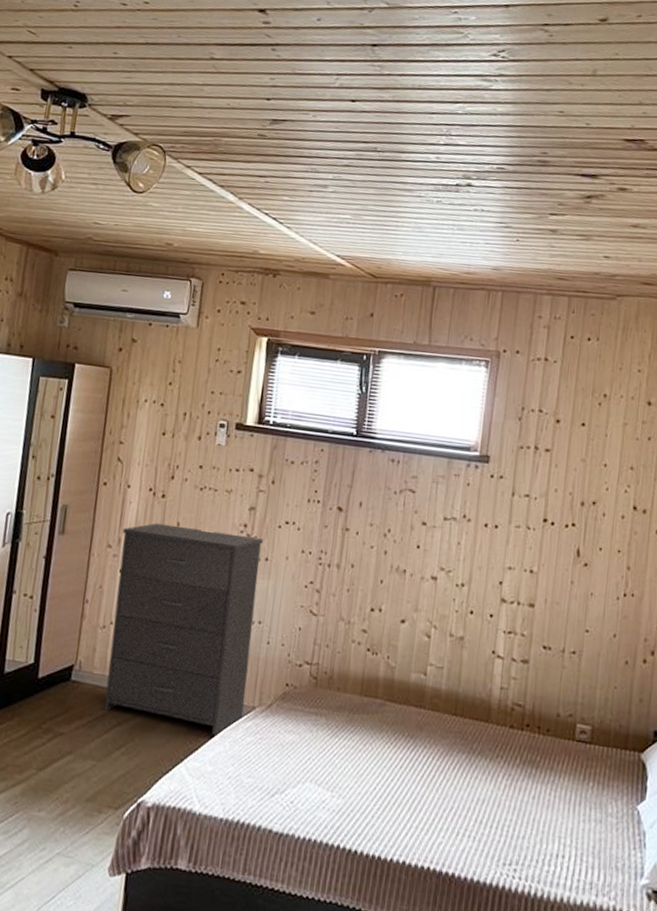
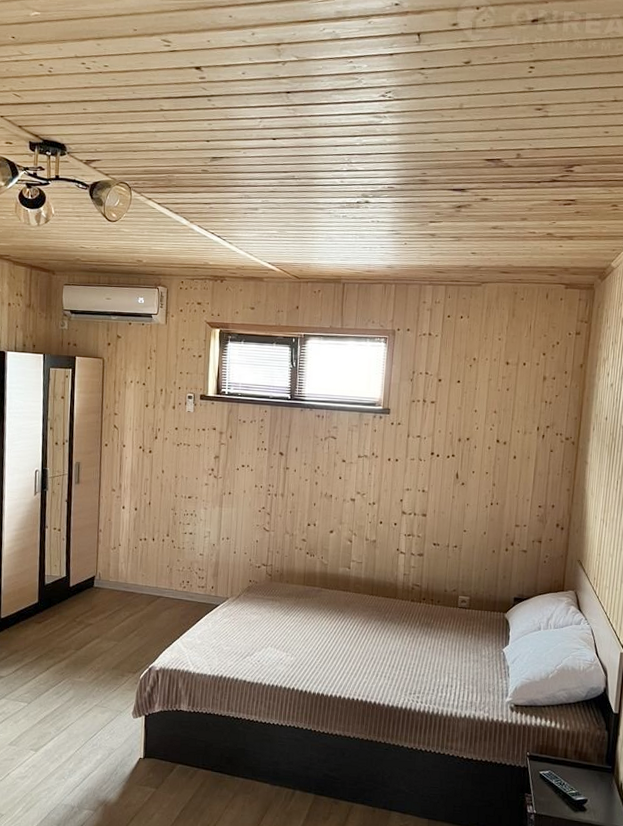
dresser: present [103,523,263,736] -> none [119,471,226,620]

